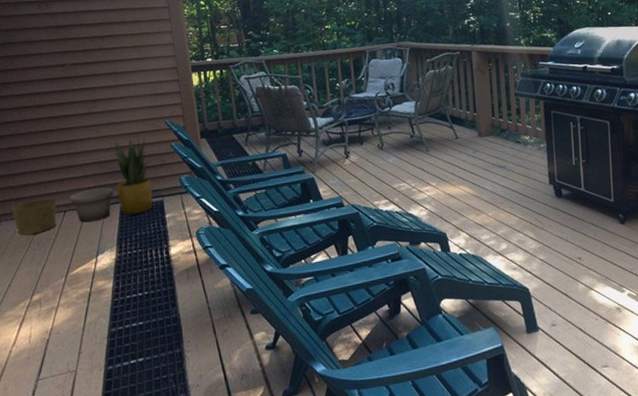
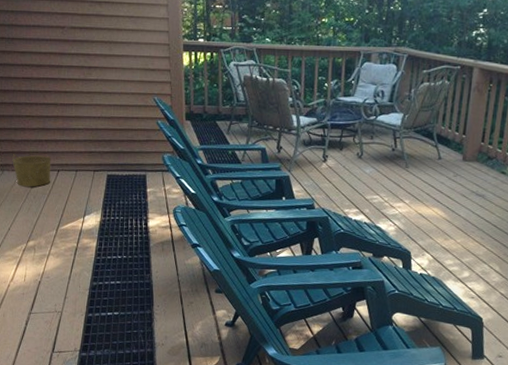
pot: present [69,187,113,223] -> none [63,153,102,185]
planter: present [110,137,153,215] -> none [102,109,137,184]

